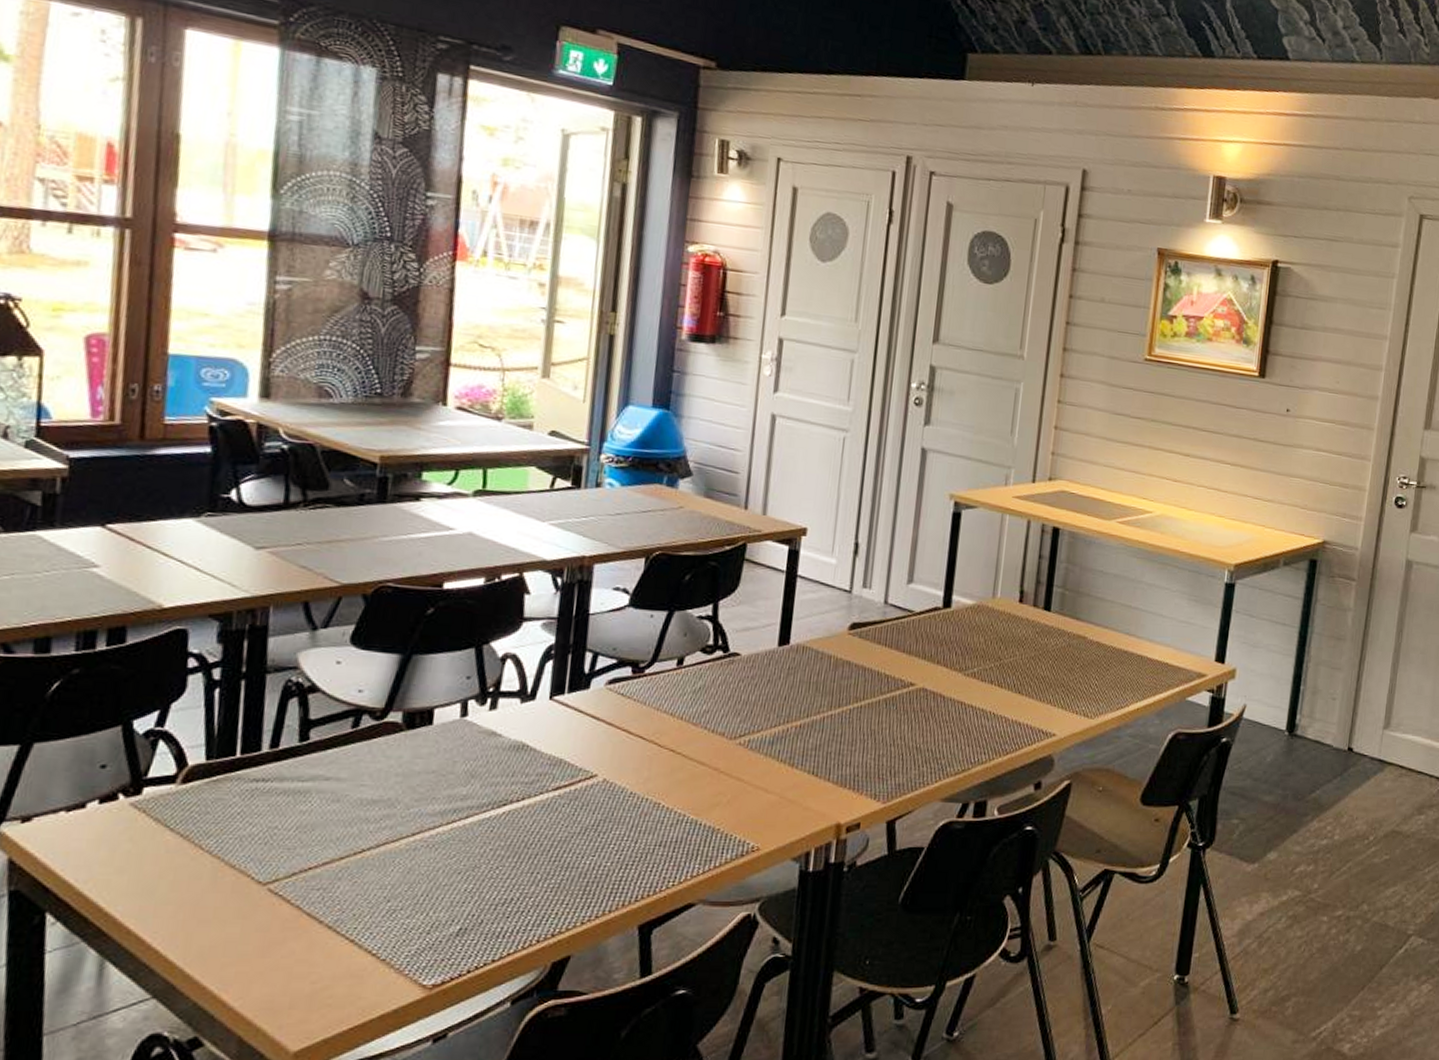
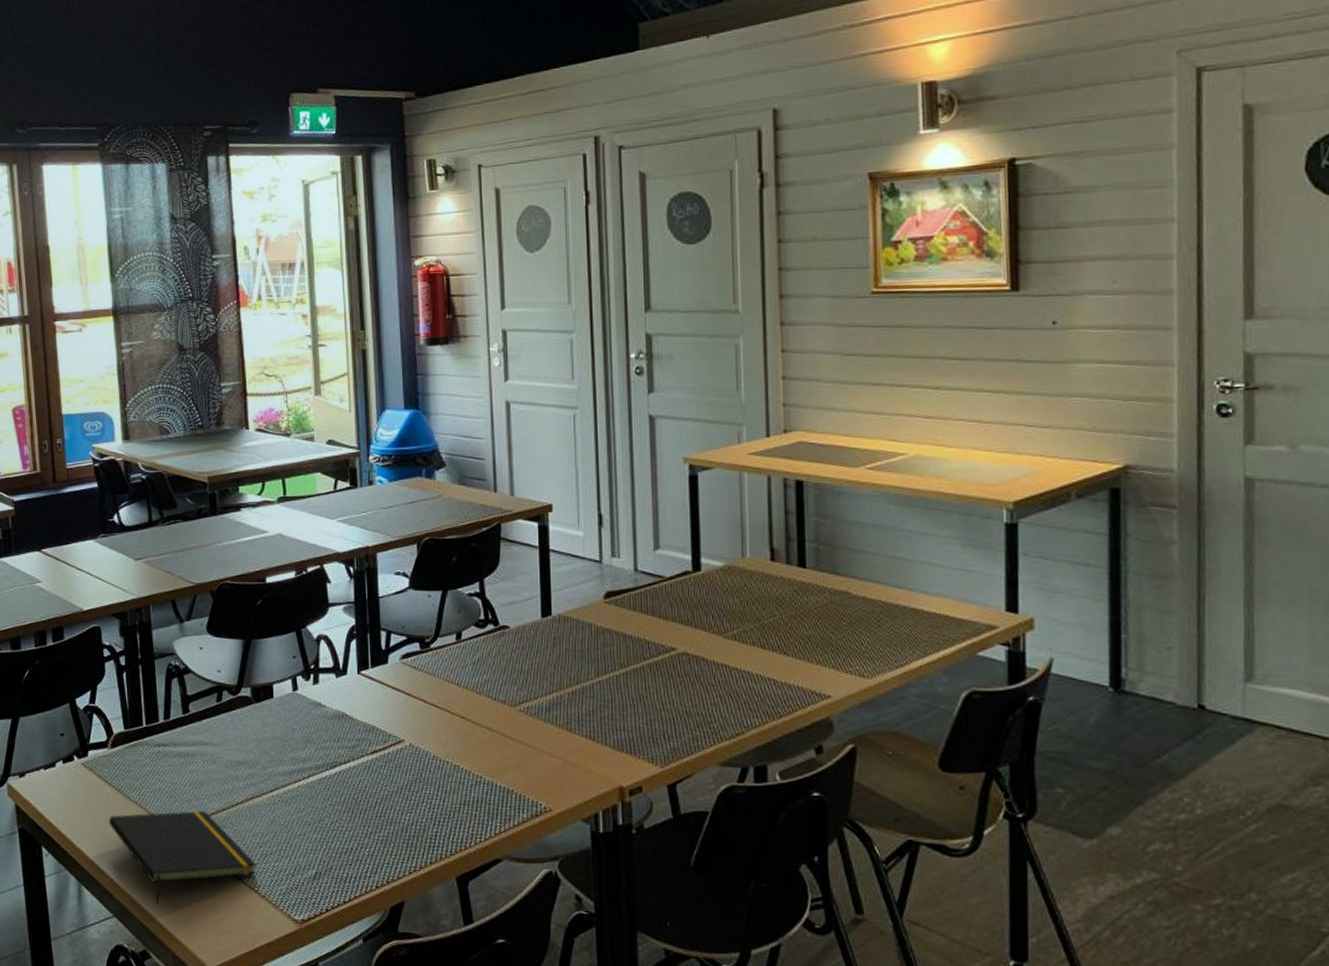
notepad: none [163,860,380,979] -> present [109,810,257,905]

